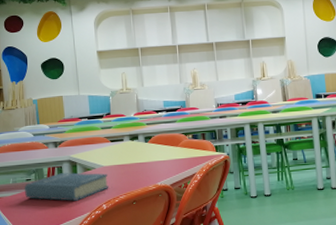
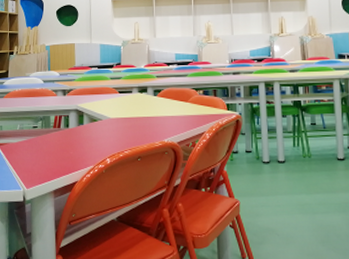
hardback book: present [24,173,109,201] -> none [30,122,114,152]

